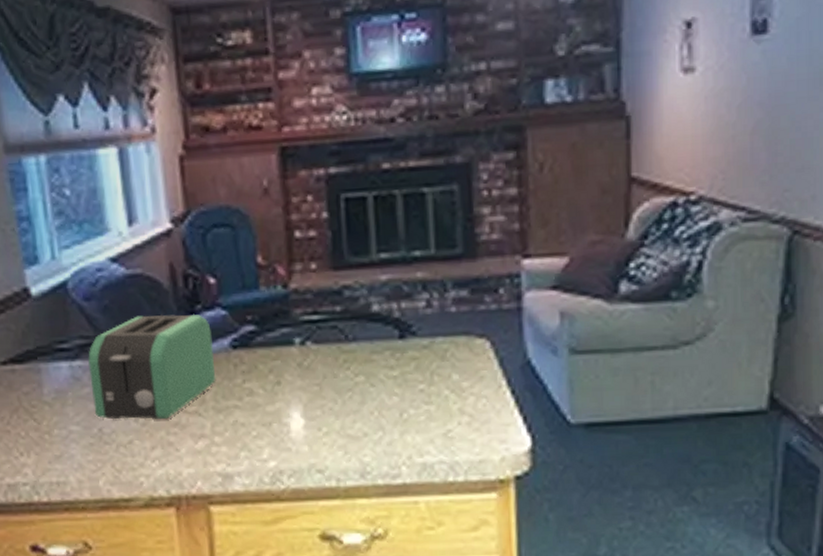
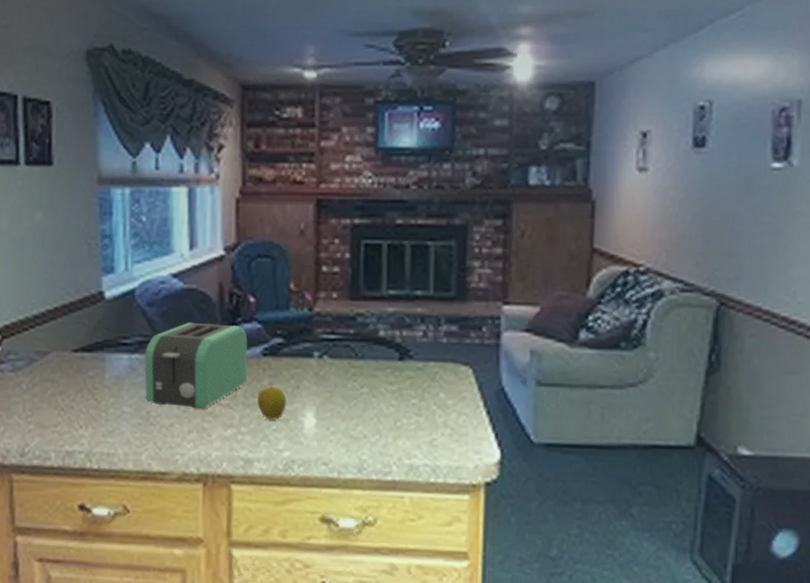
apple: none [231,380,267,426] -> present [257,383,287,421]

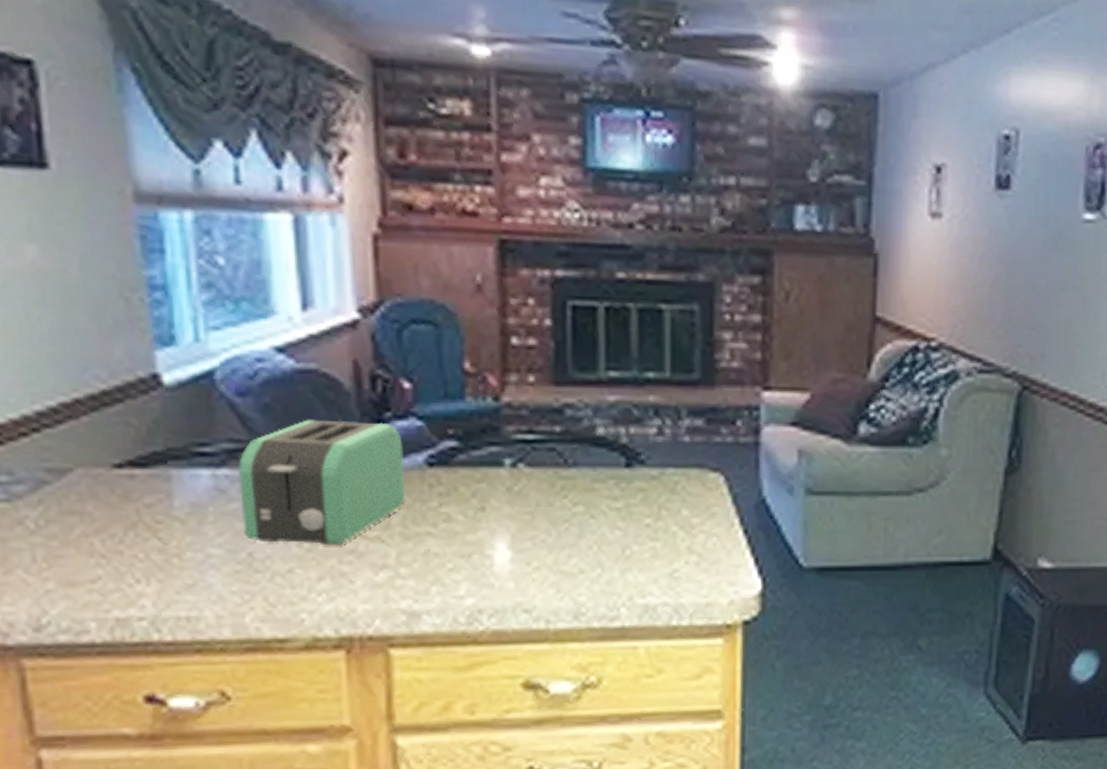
apple: present [257,383,287,421] -> none [423,504,467,557]

